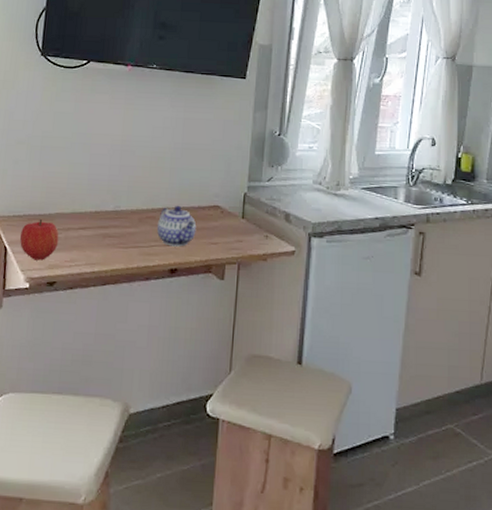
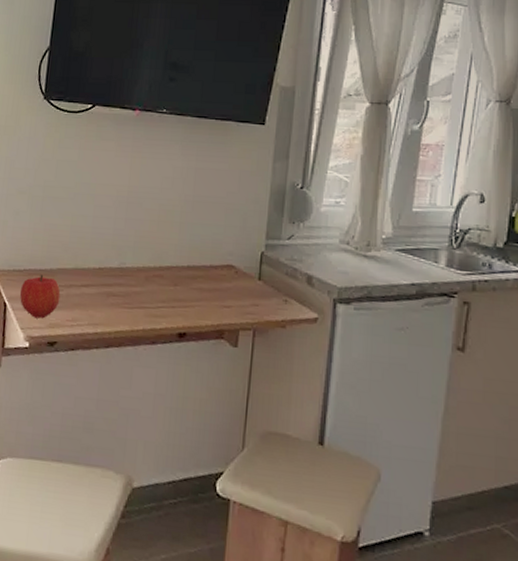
teapot: present [156,205,197,247] -> none [164,263,208,309]

